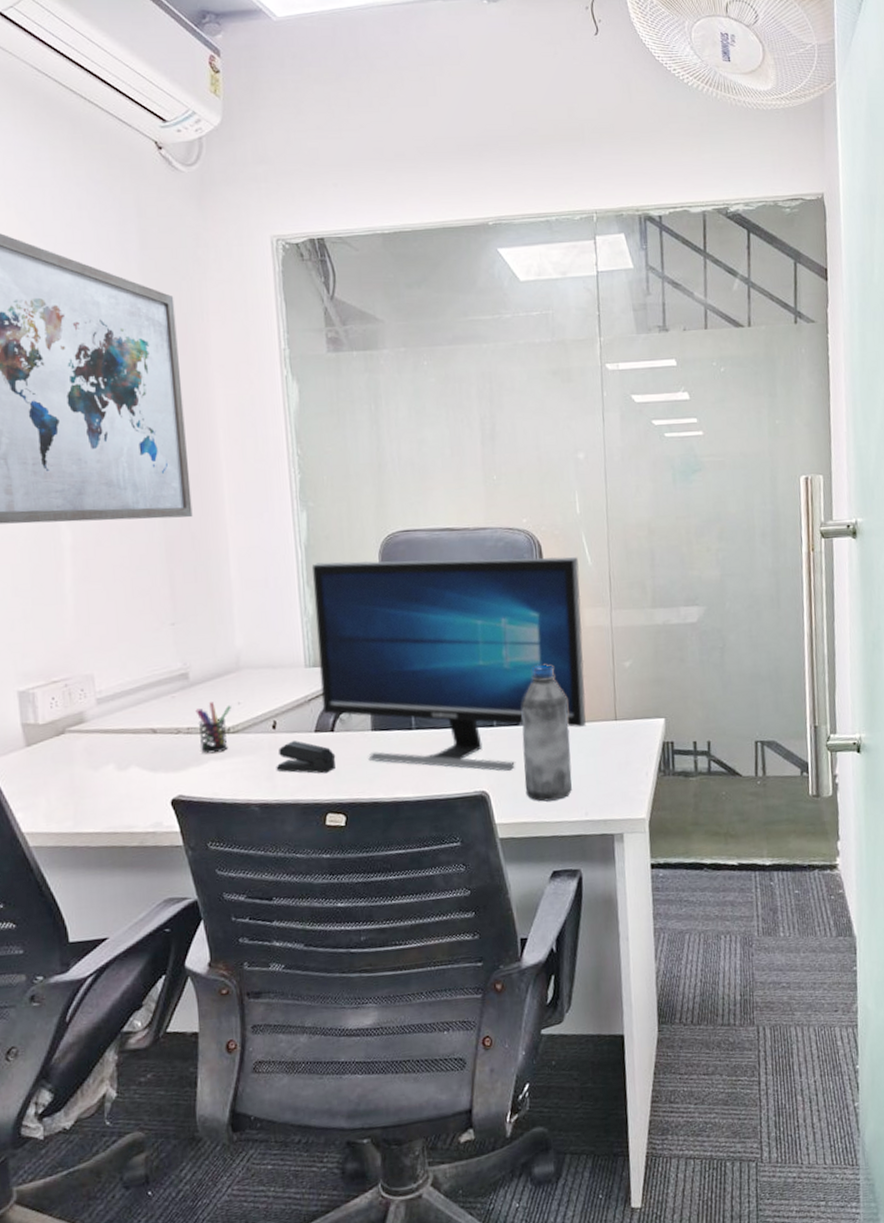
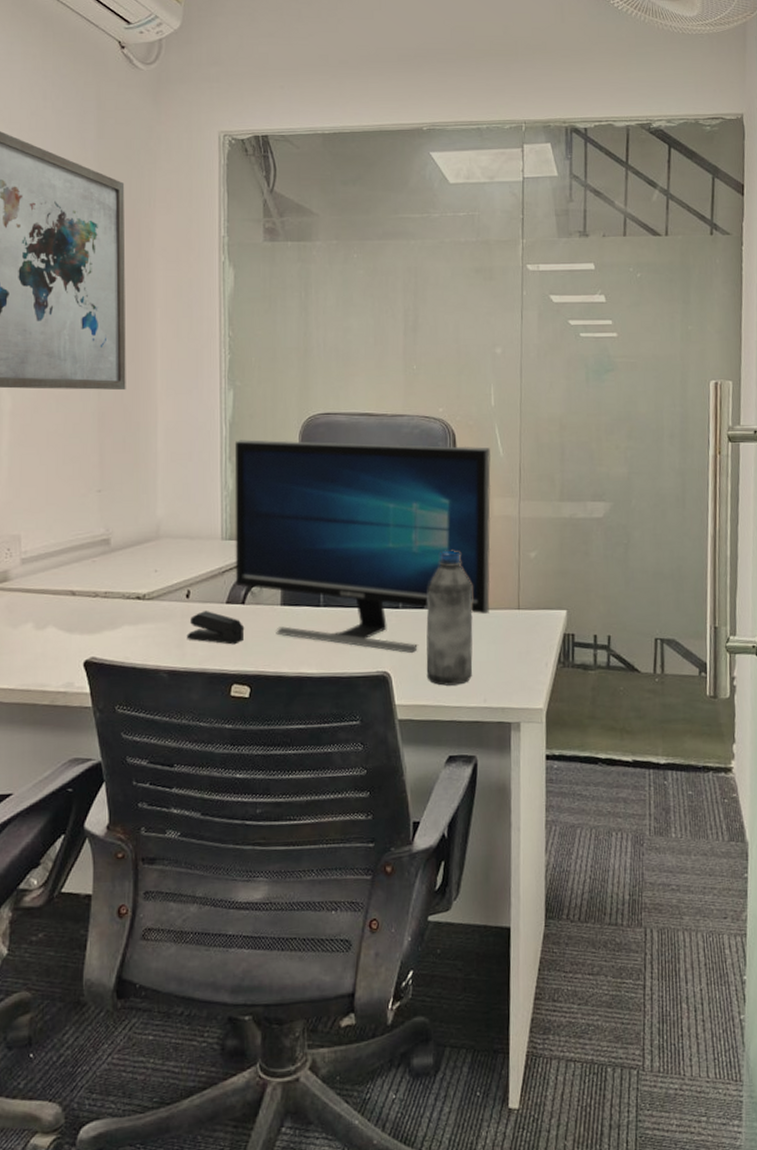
pen holder: present [195,702,231,754] -> none [114,568,148,619]

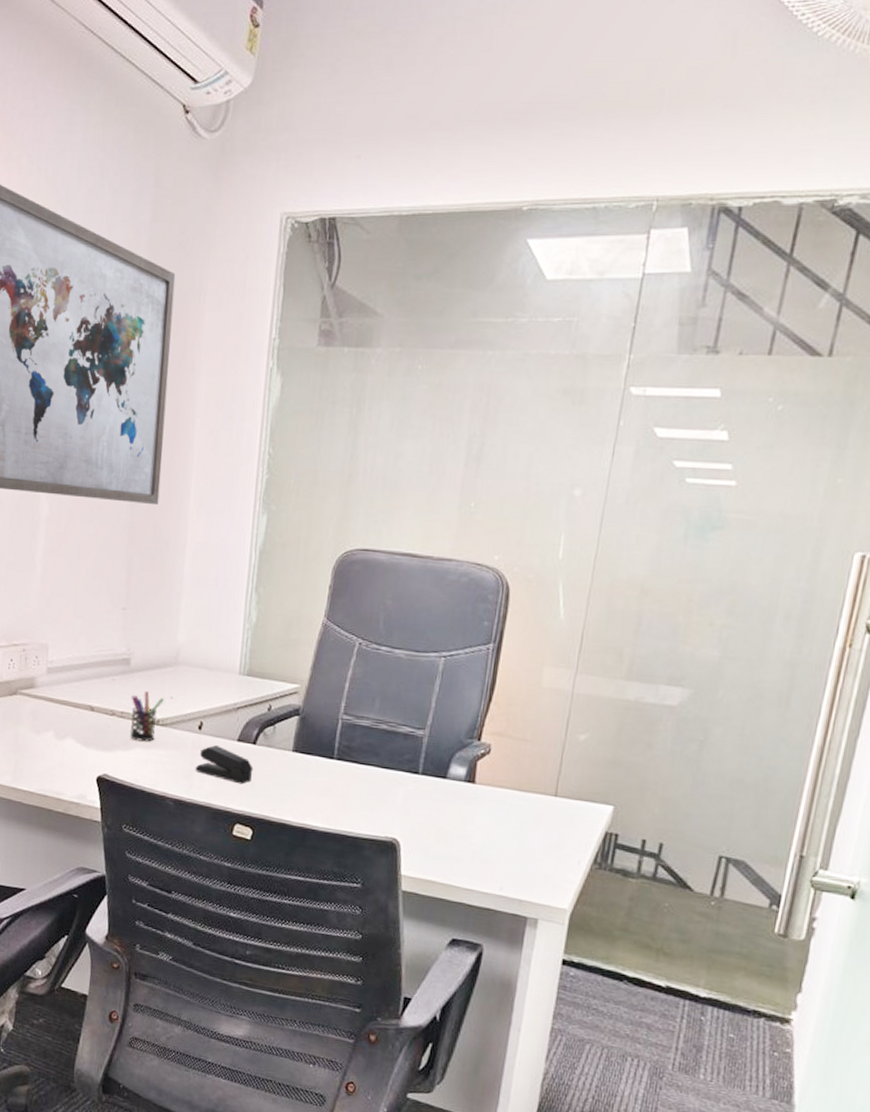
pen holder: none [114,568,148,619] -> present [129,691,164,742]
computer monitor: present [234,439,491,653] -> none [248,570,549,824]
water bottle: present [426,551,473,686] -> none [439,719,506,867]

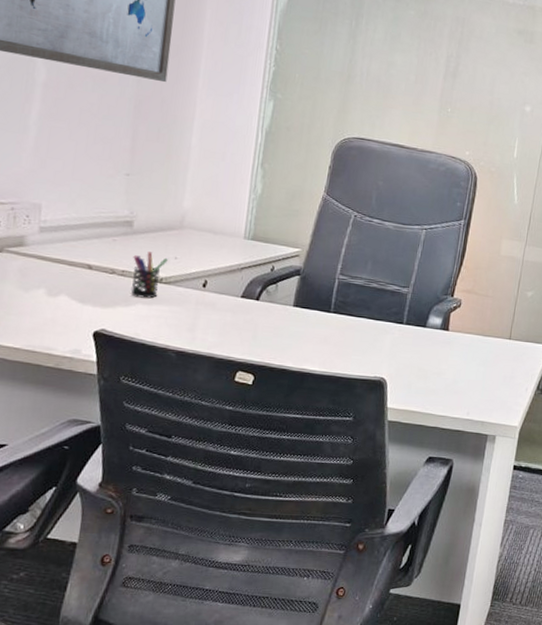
stapler: present [195,745,254,784] -> none [198,301,256,336]

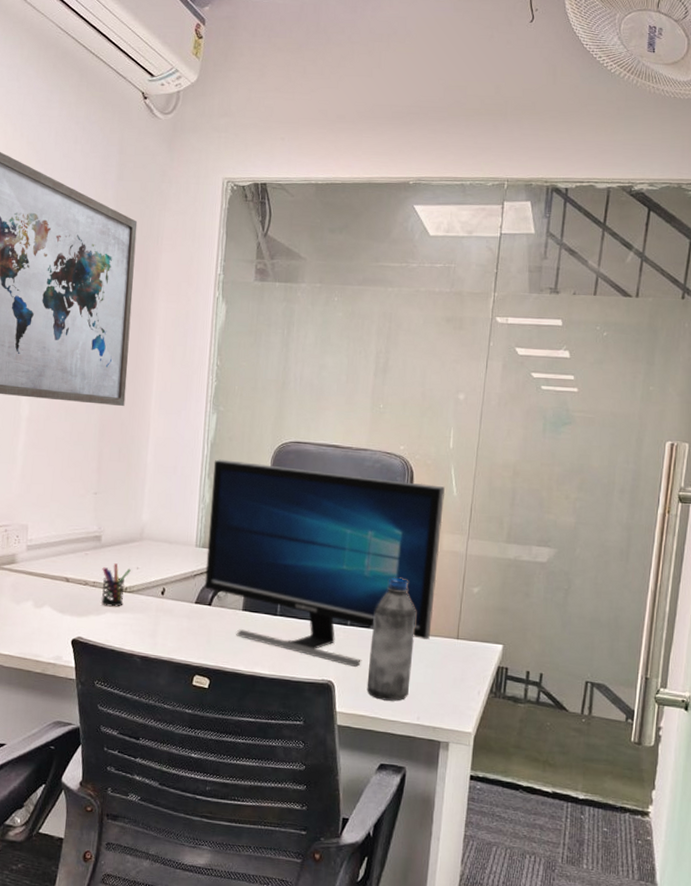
computer monitor: none [252,149,507,364] -> present [204,459,445,667]
water bottle: none [419,279,473,398] -> present [366,578,417,701]

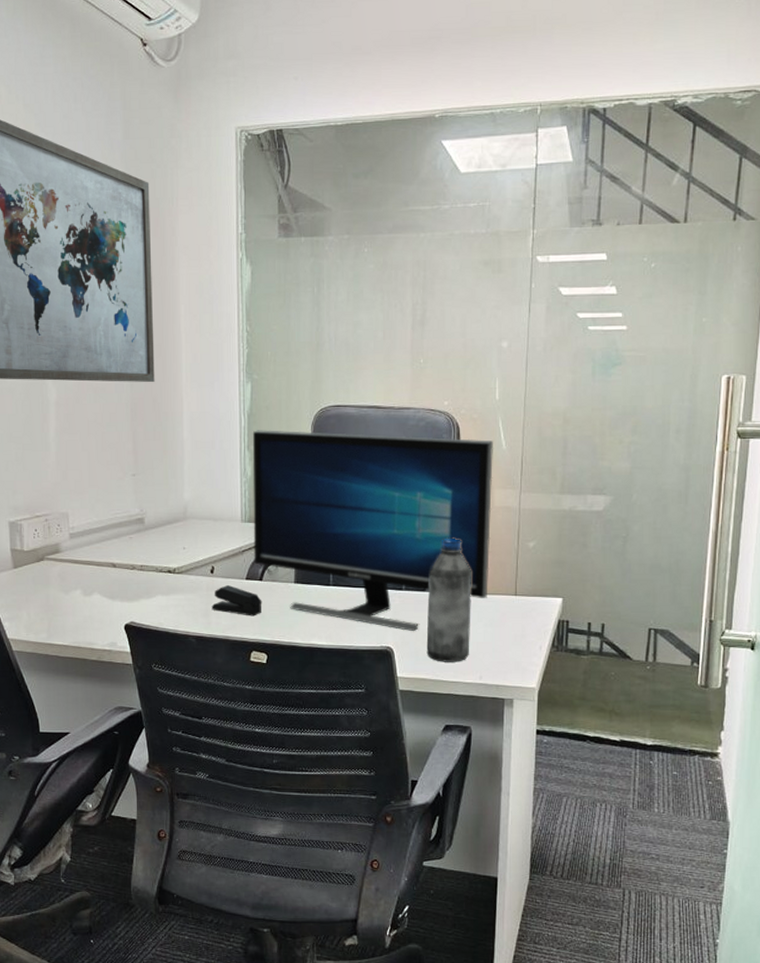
pen holder: present [101,563,131,607] -> none [148,545,178,589]
stapler: none [159,608,209,641] -> present [211,585,262,616]

